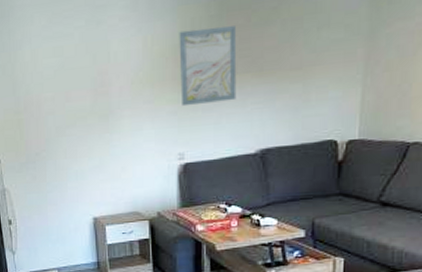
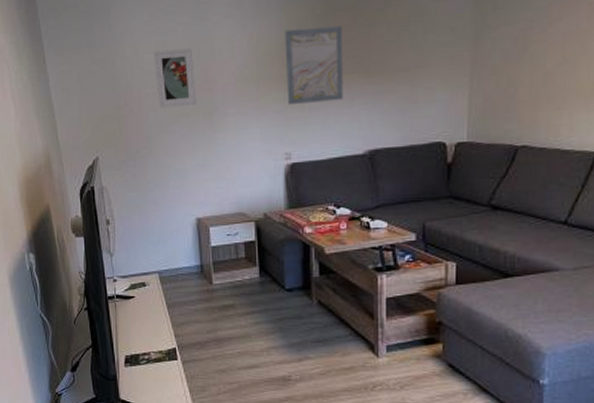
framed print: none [52,51,94,112] -> present [154,47,197,109]

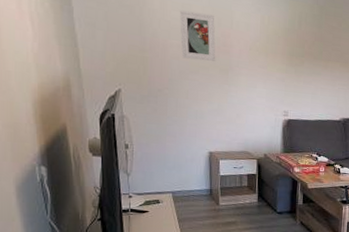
wall art: present [284,26,344,106] -> none [288,19,331,80]

